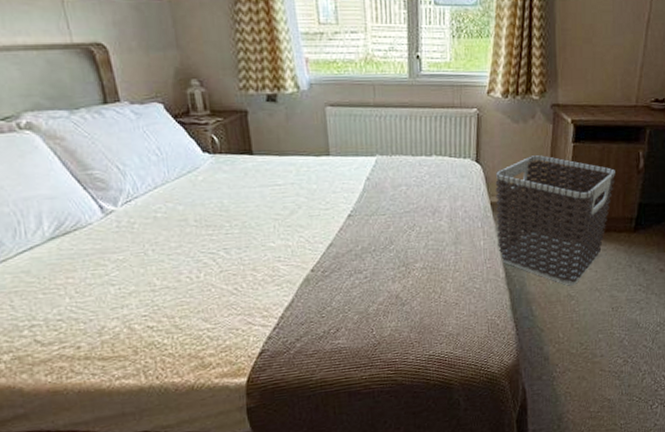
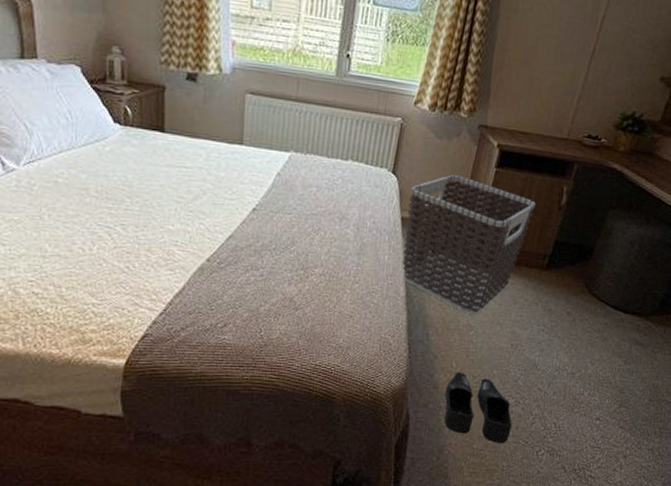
shoe: none [556,341,624,404] -> present [443,371,512,444]

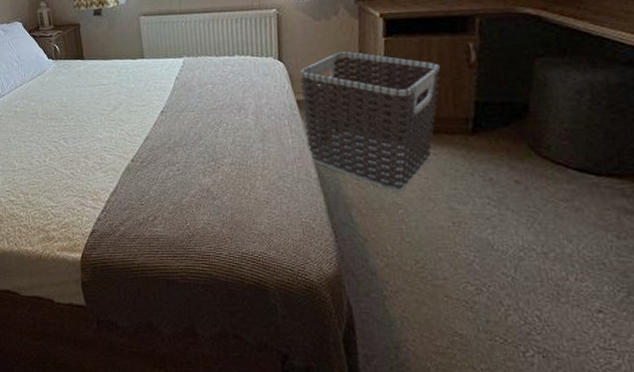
shoe: present [443,371,512,444] -> none [385,255,481,341]

